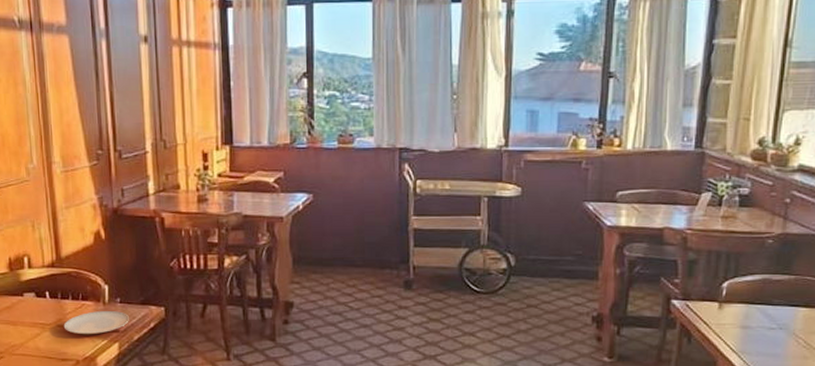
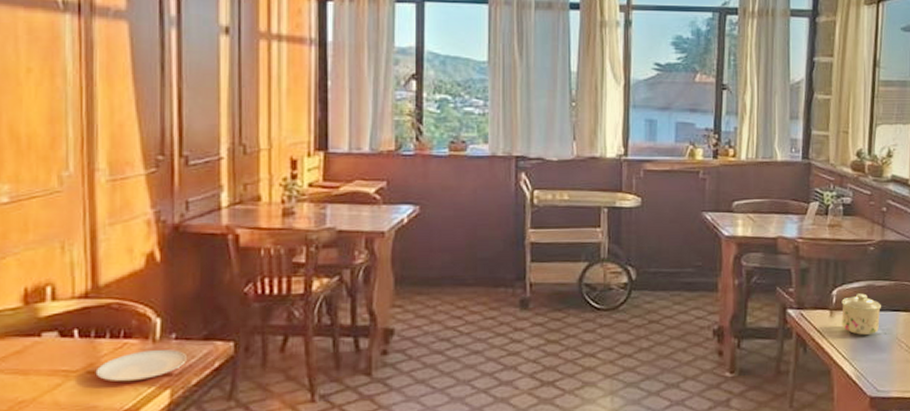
sugar bowl: none [731,287,779,330] -> present [841,293,882,336]

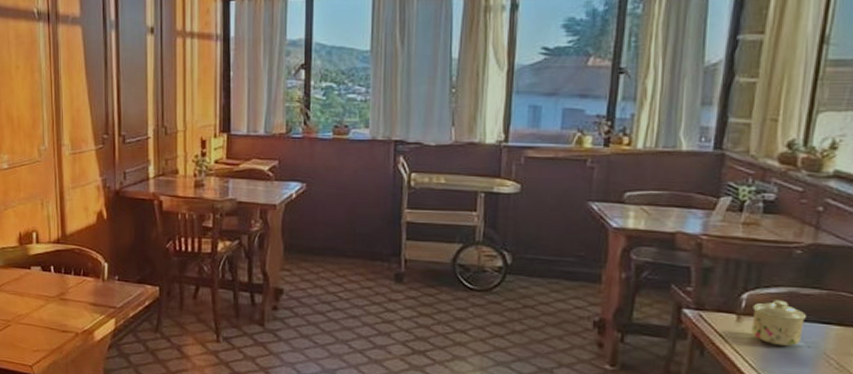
plate: present [95,350,188,382] -> none [65,287,127,310]

